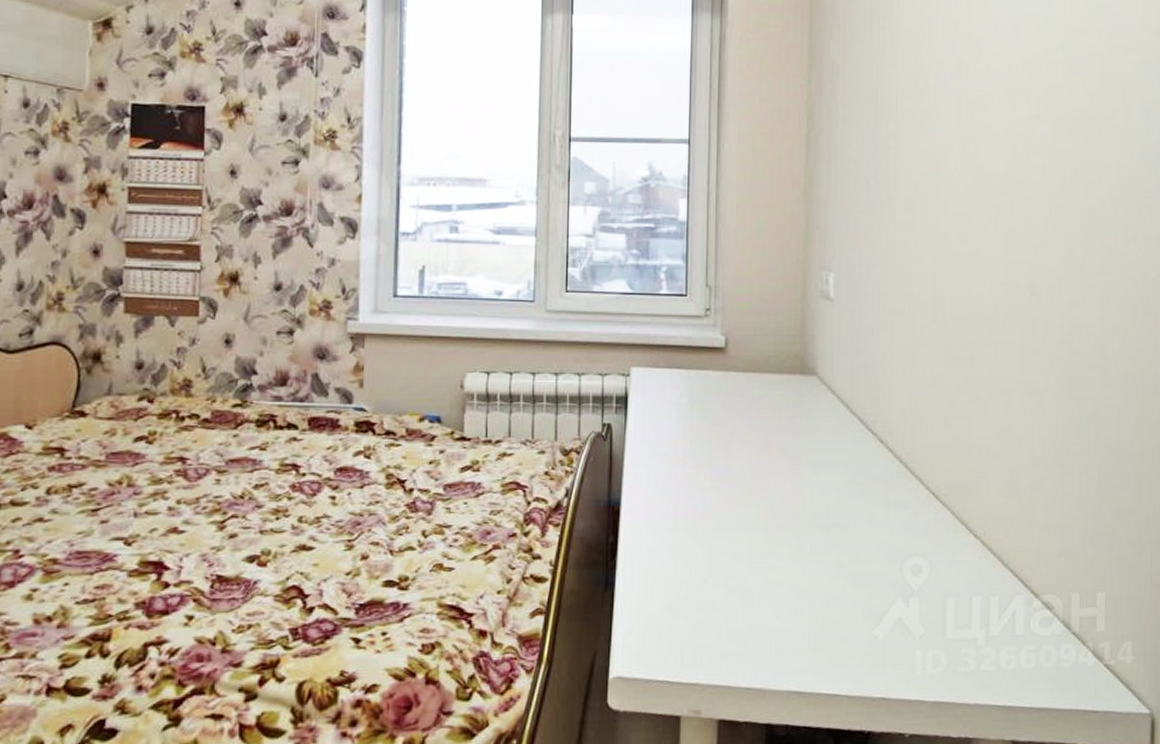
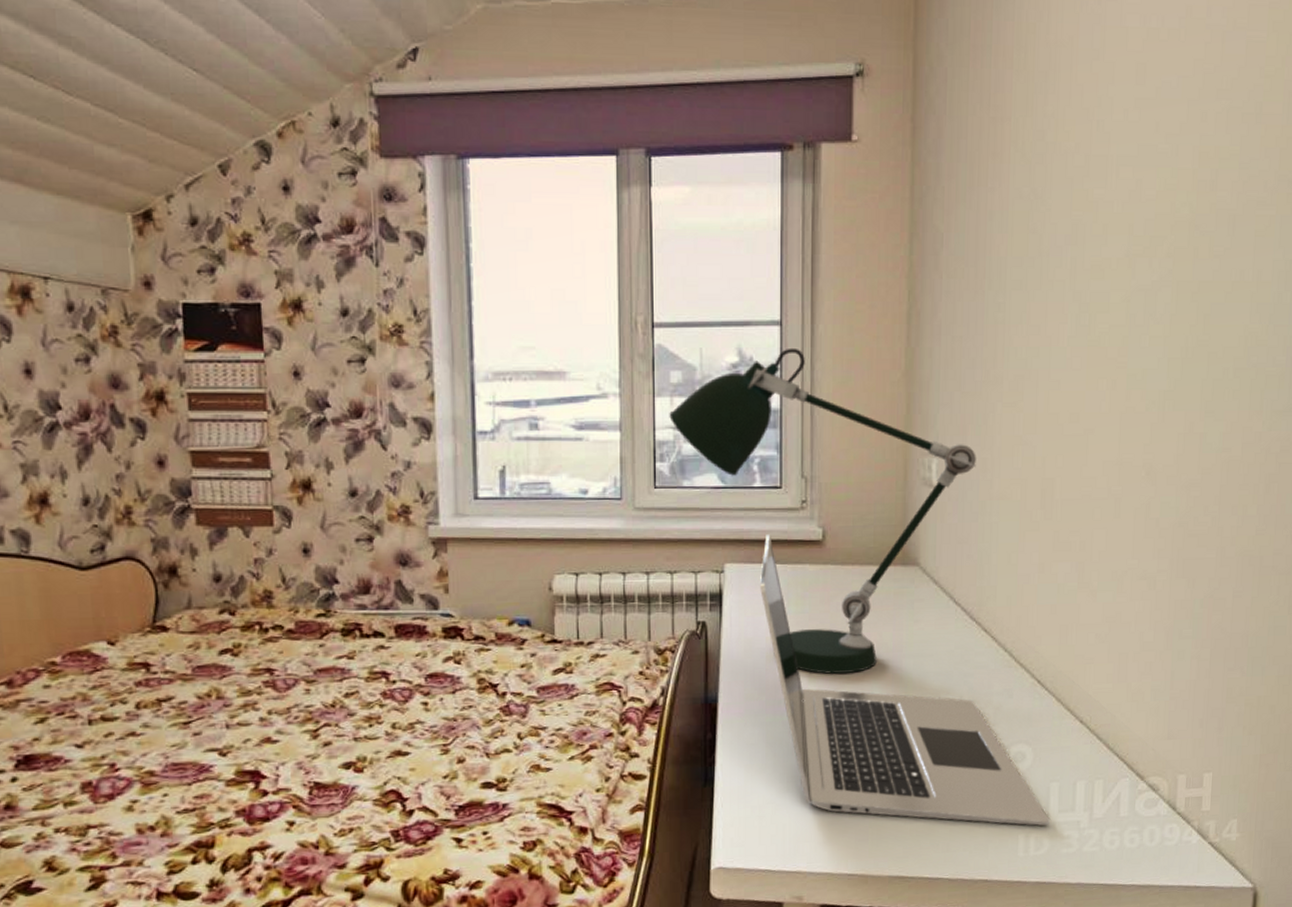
desk lamp: none [582,164,871,480] -> present [669,347,976,674]
laptop: none [664,340,946,642] -> present [760,535,1050,826]

